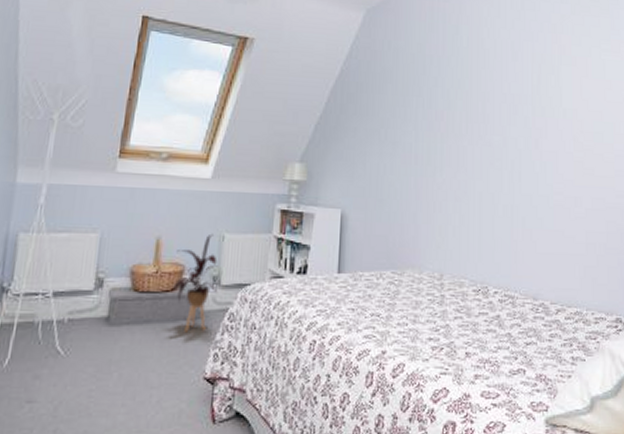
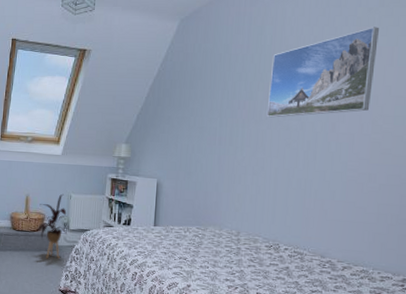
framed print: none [466,35,573,132] -> present [266,27,379,118]

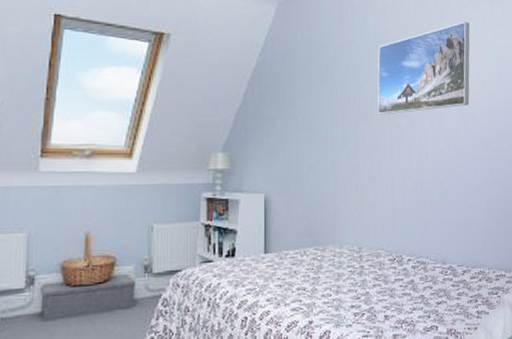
house plant: present [37,193,68,259] -> none [104,225,149,320]

